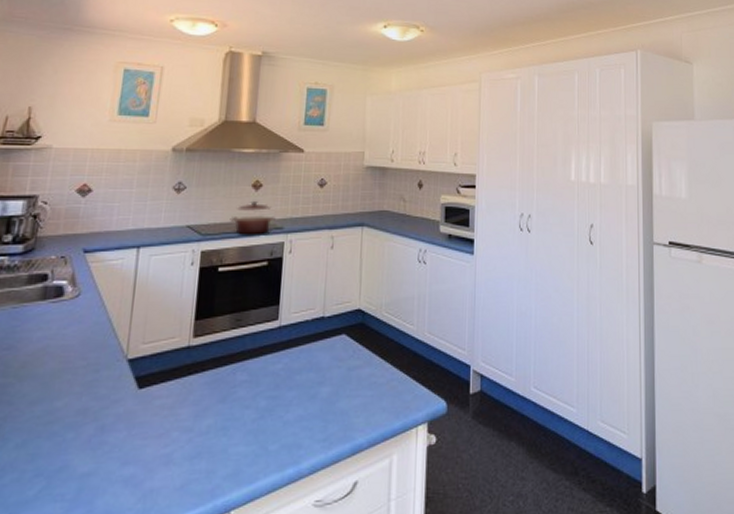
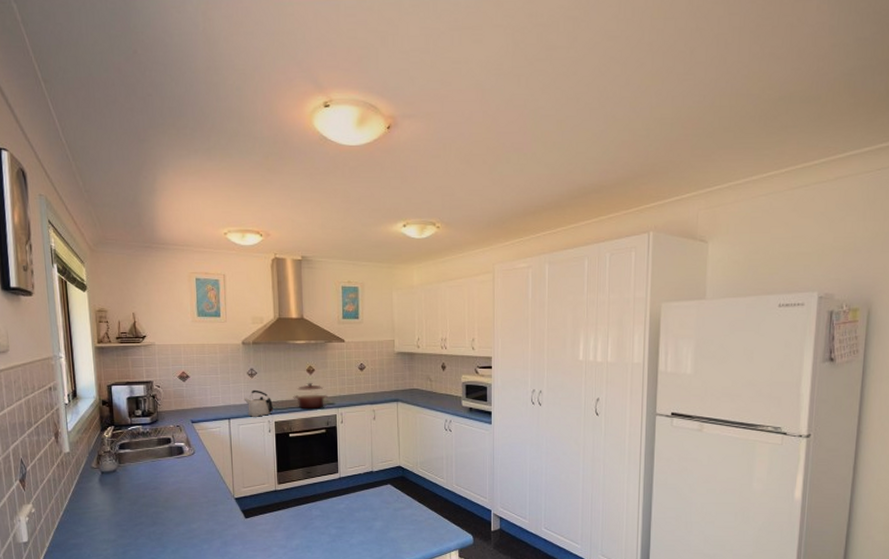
kettle: none [163,209,202,245] -> present [244,389,273,417]

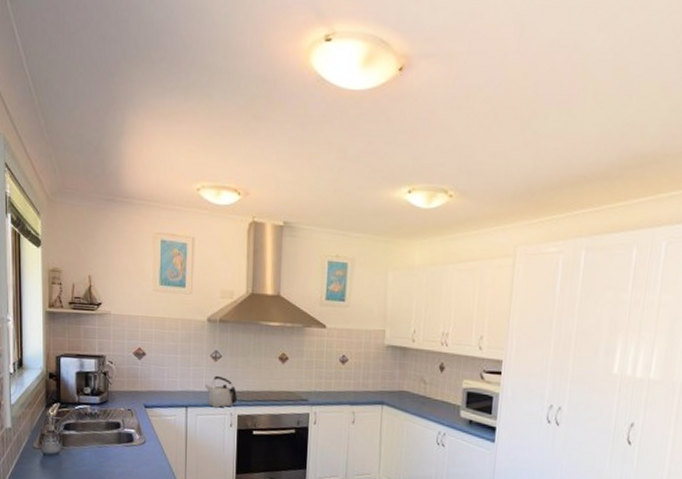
saucepan: present [293,382,328,410] -> none [260,372,301,405]

